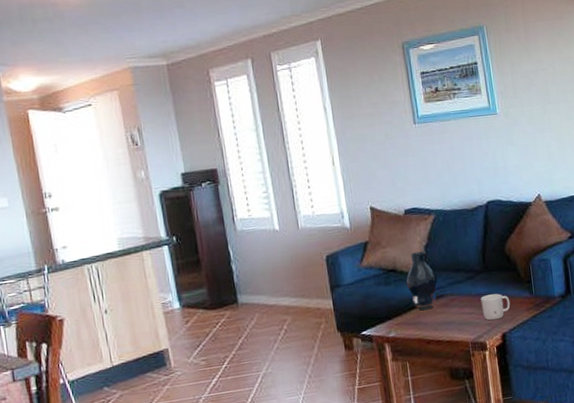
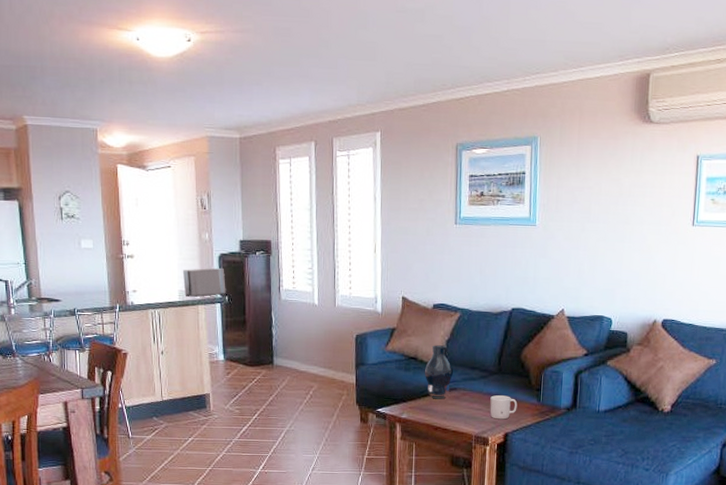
toaster: none [118,206,174,244] -> present [182,267,227,298]

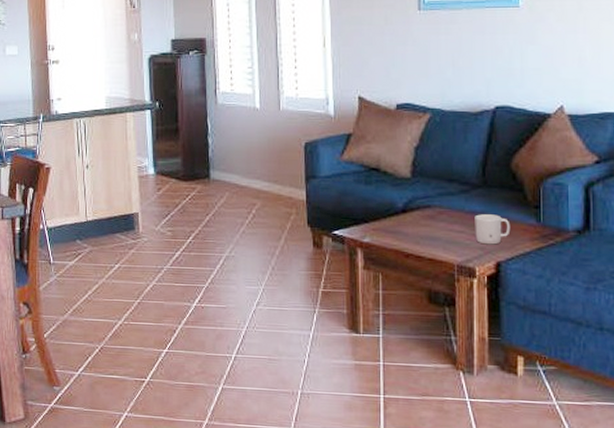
toaster: present [182,267,227,298] -> none [109,70,158,105]
vase: present [424,345,454,399] -> none [389,153,426,219]

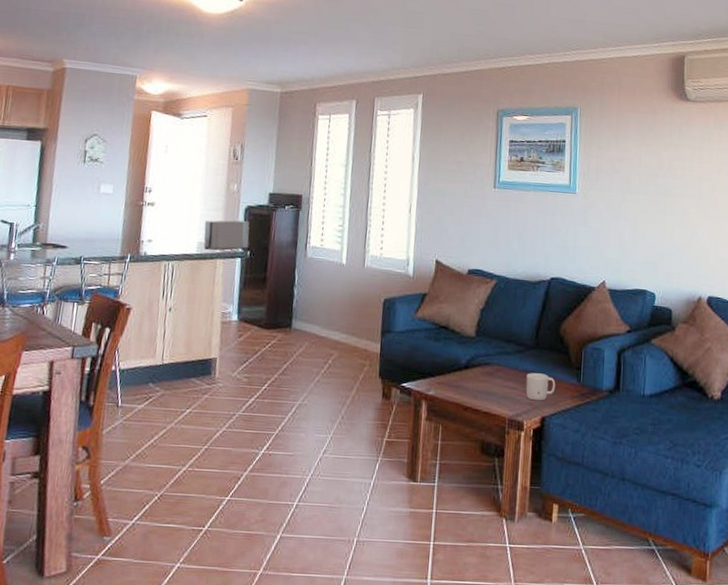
toaster: none [109,70,158,105] -> present [203,220,250,251]

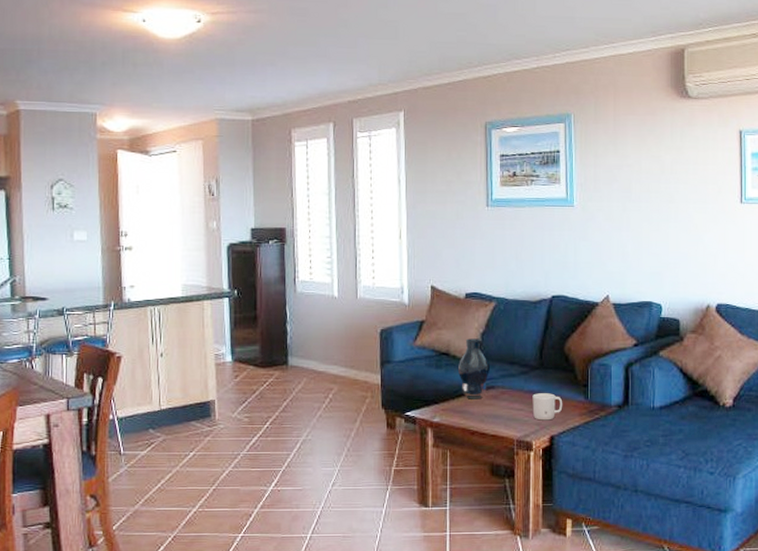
toaster: present [203,220,250,251] -> none [186,258,237,292]
vase: none [455,314,488,375] -> present [457,338,491,399]

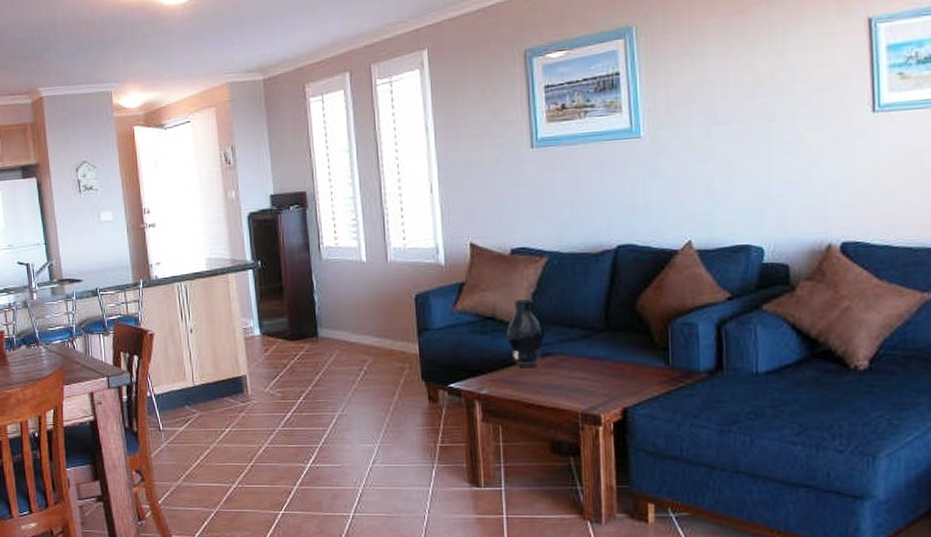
mug: present [532,393,563,421] -> none [598,359,637,391]

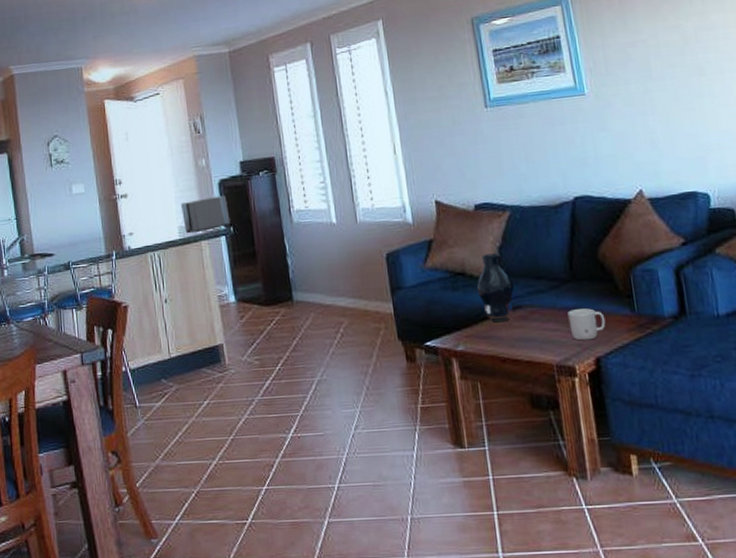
toaster: none [208,228,260,266] -> present [180,195,232,233]
mug: none [598,359,637,391] -> present [567,308,606,341]

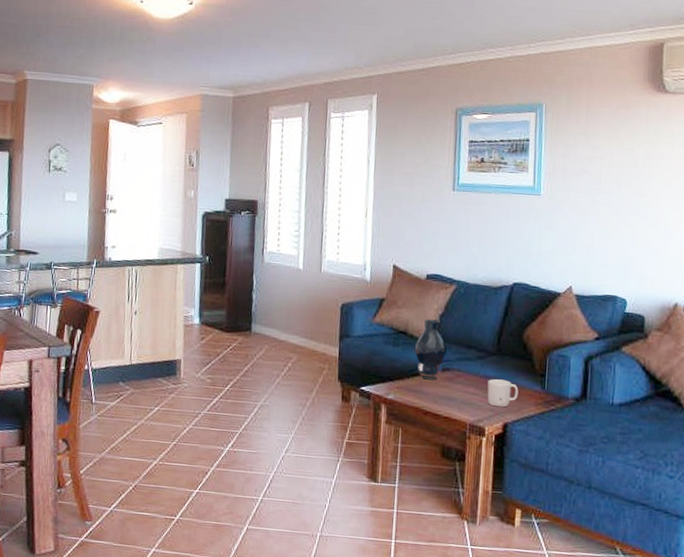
toaster: present [180,195,232,233] -> none [164,226,209,257]

